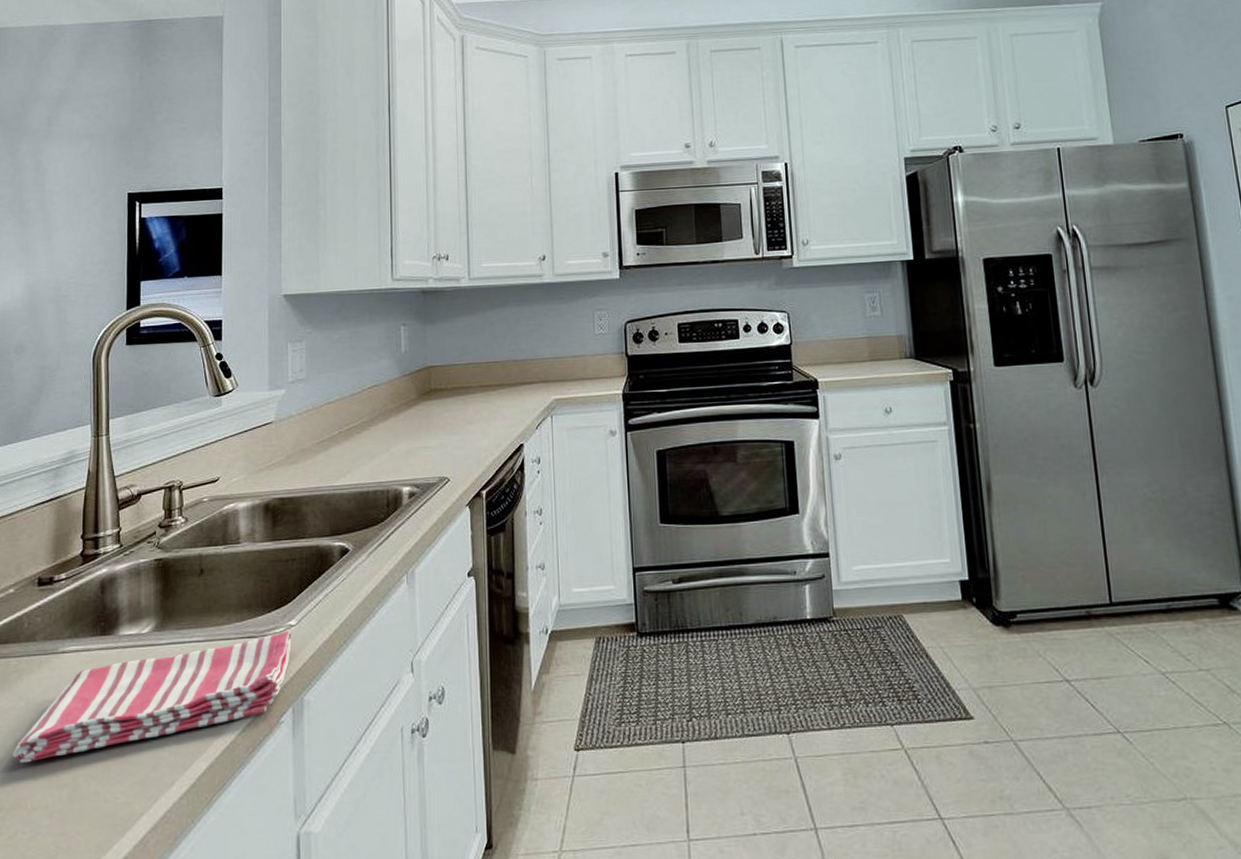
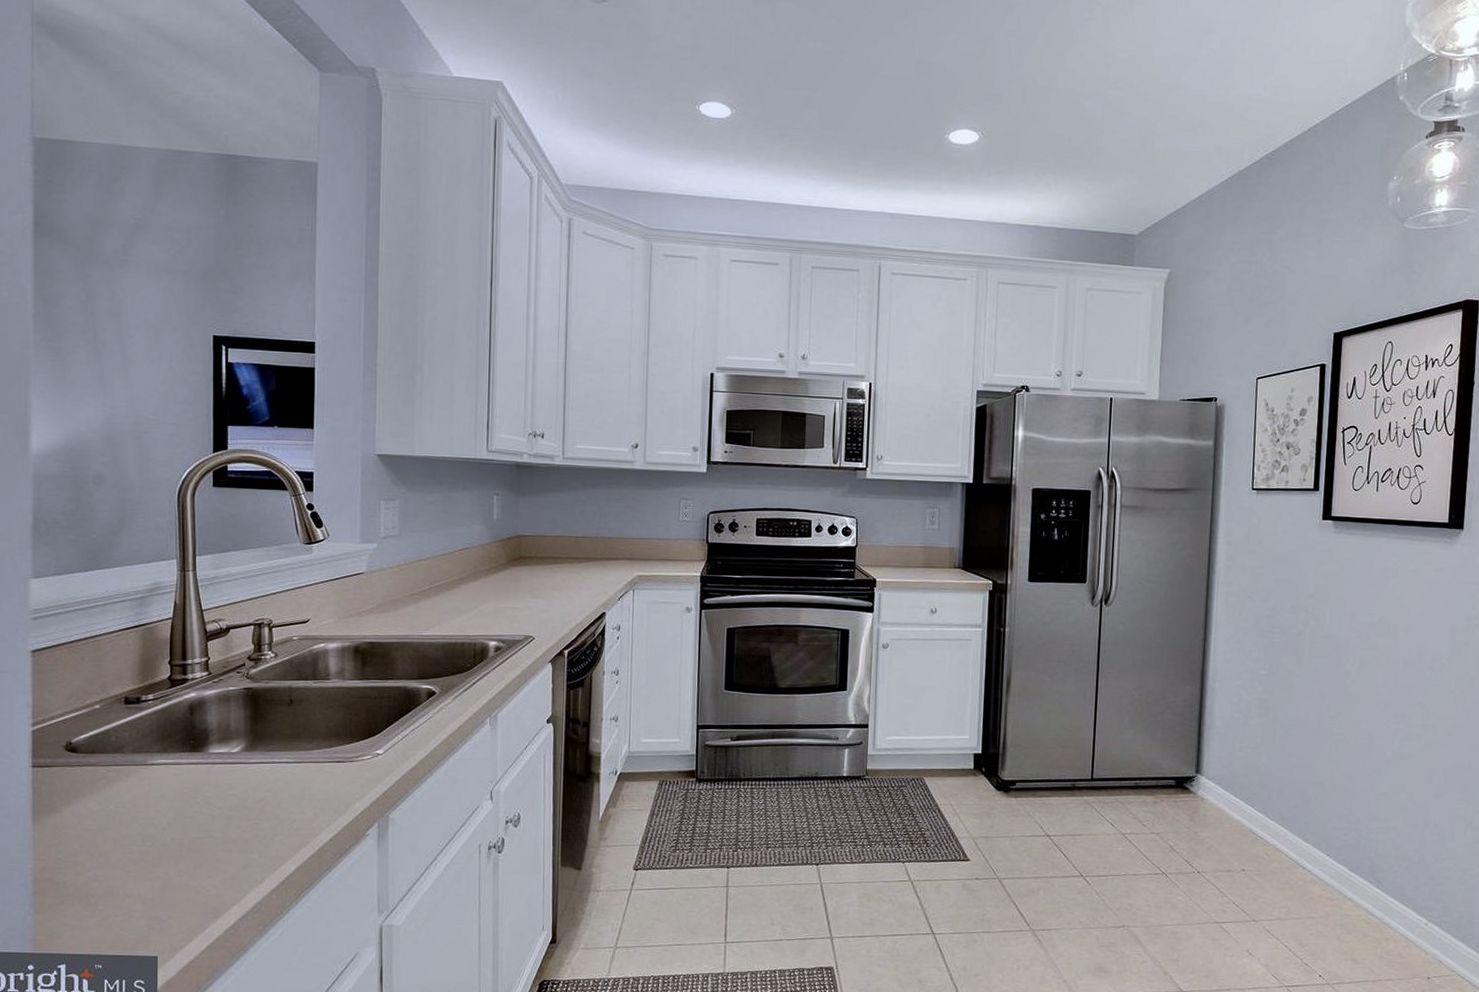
dish towel: present [13,630,292,763] -> none [103,758,379,858]

